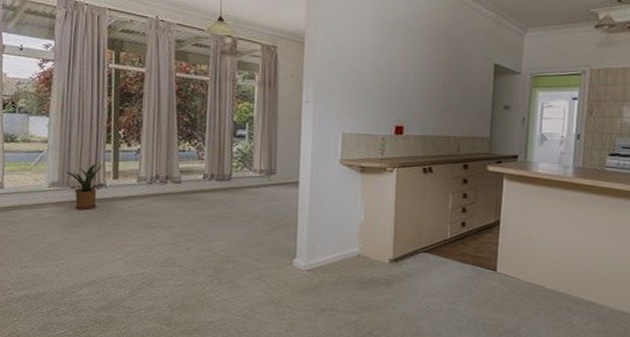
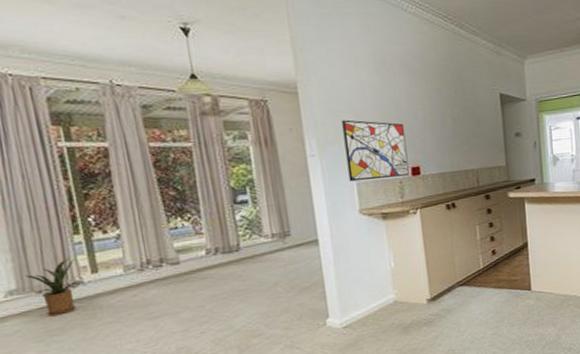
wall art: none [336,72,395,134] -> present [342,119,409,182]

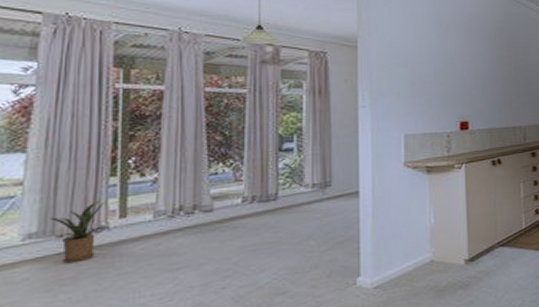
wall art: present [342,119,409,182] -> none [396,73,458,134]

